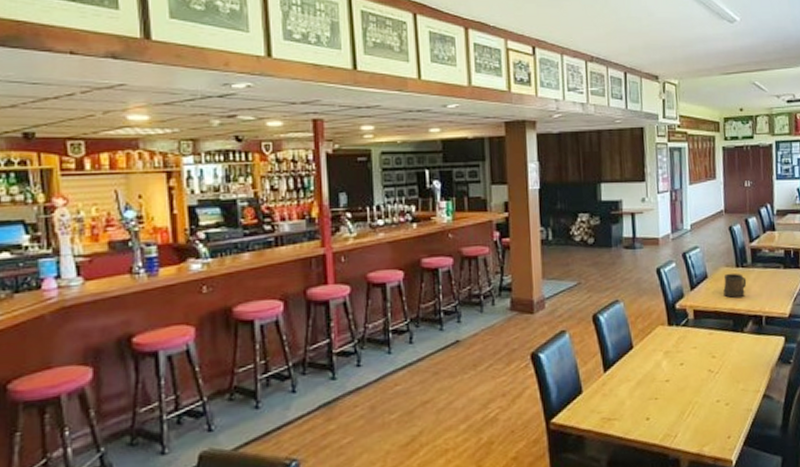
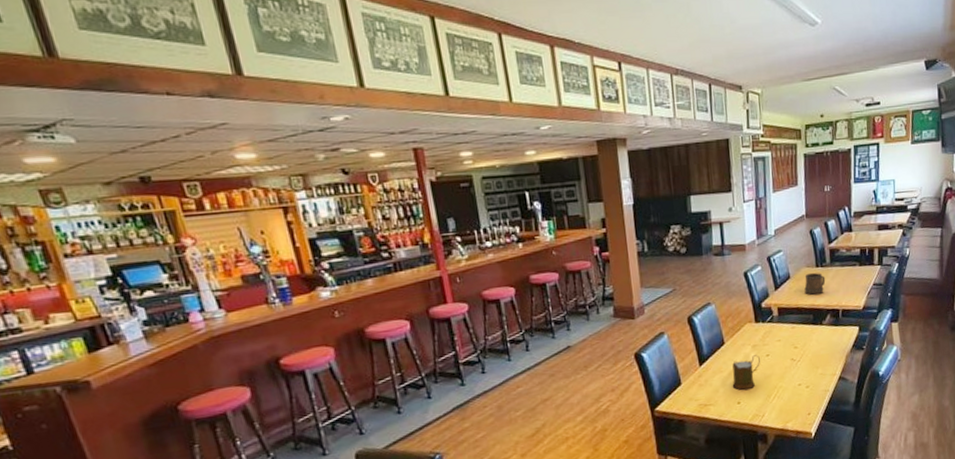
beer mug: none [640,363,673,404] -> present [732,355,760,391]

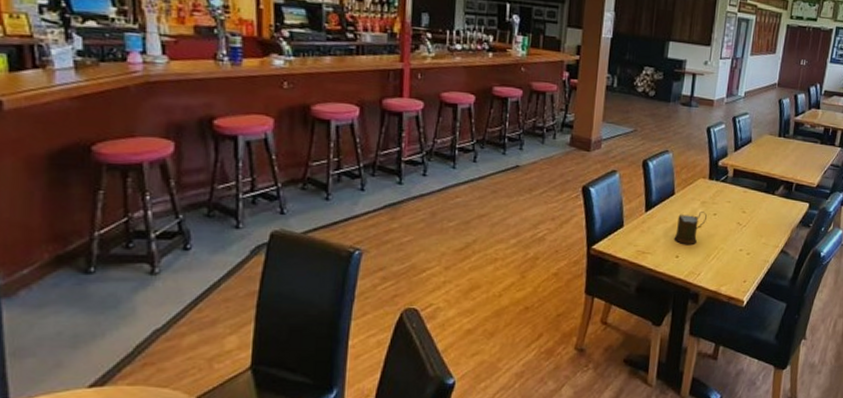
beer mug: present [804,272,826,295] -> none [763,141,786,165]

